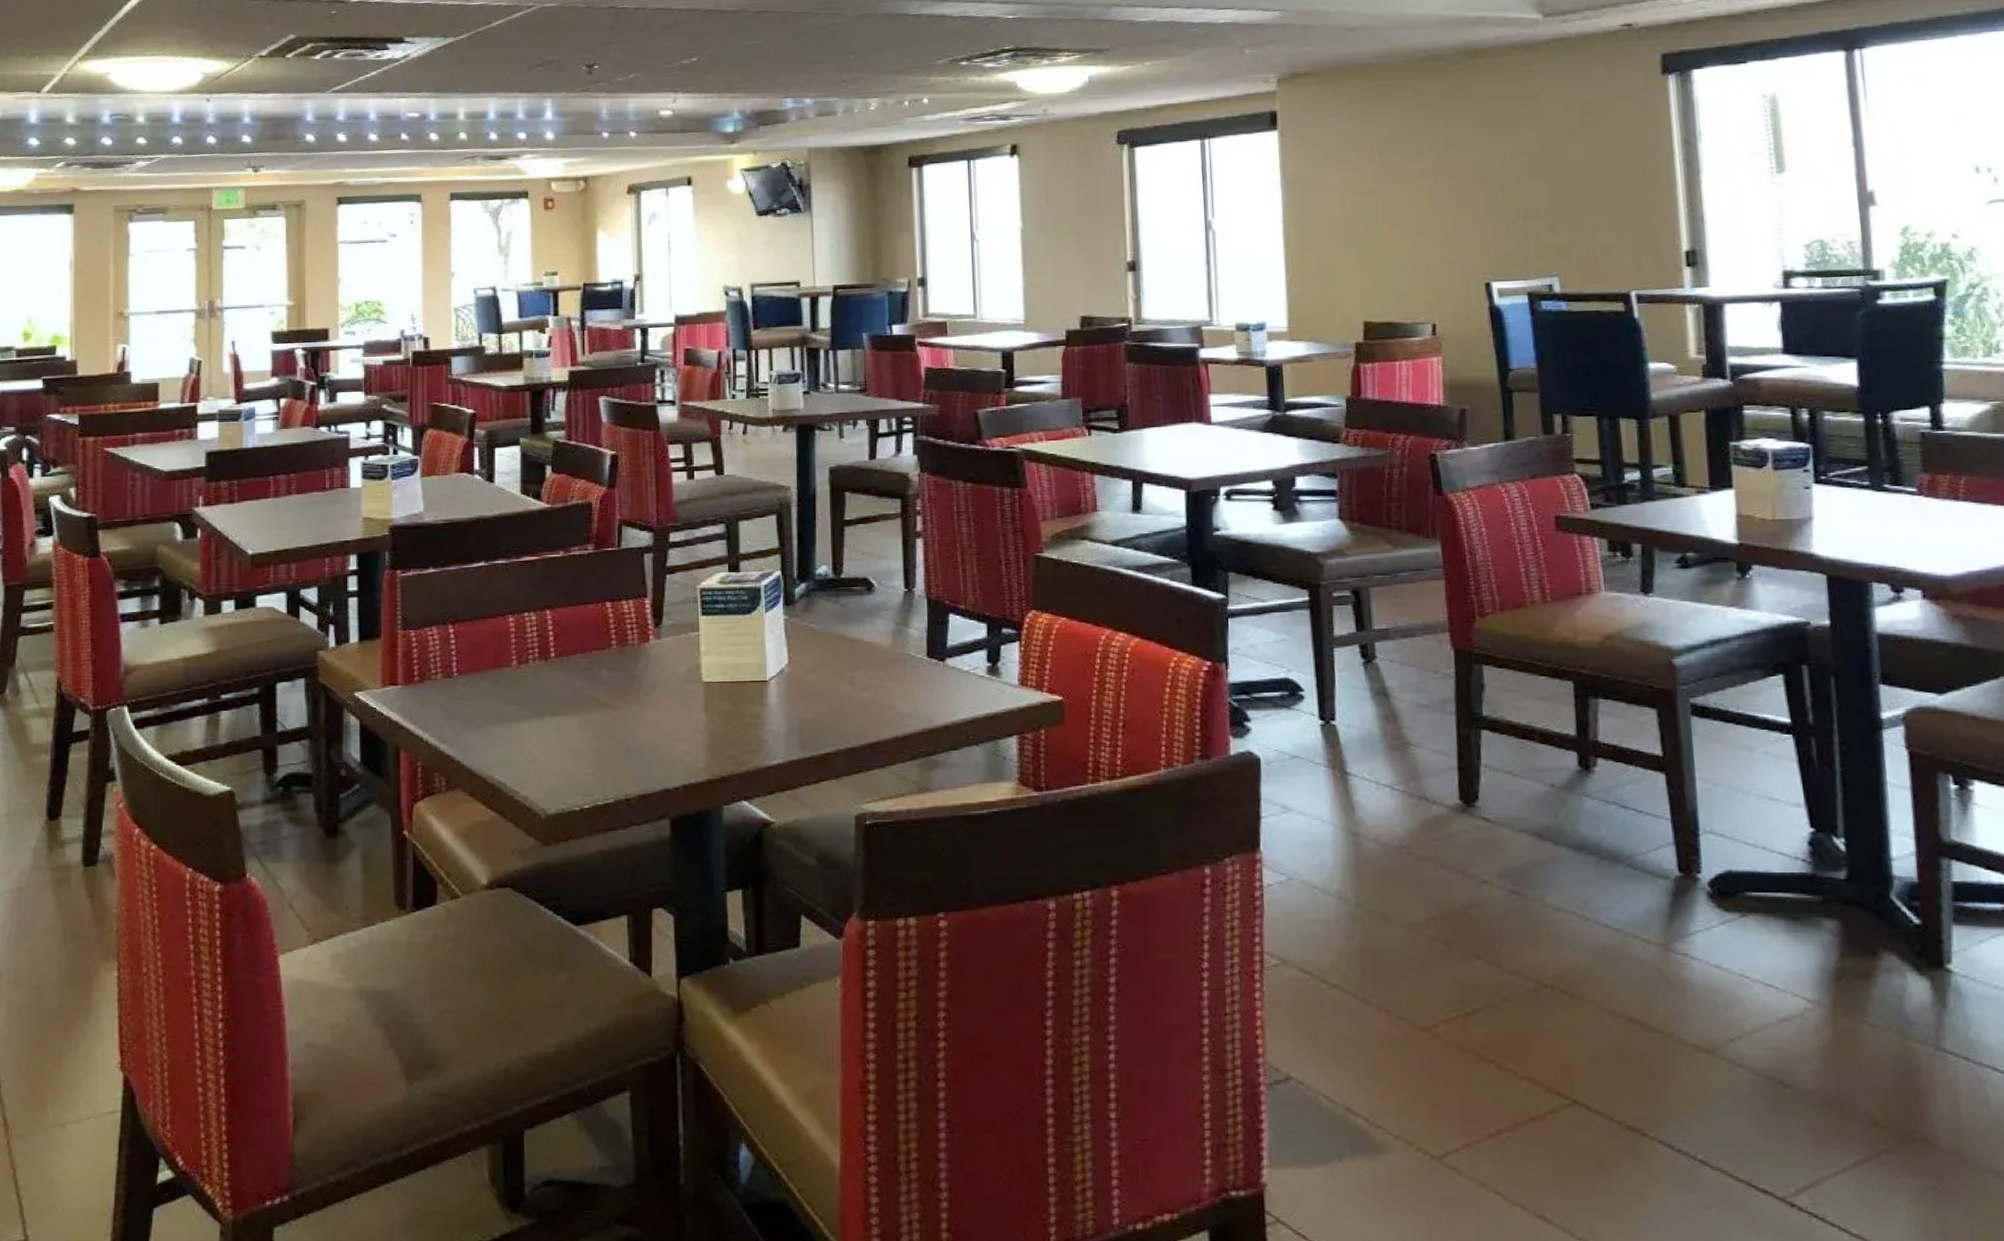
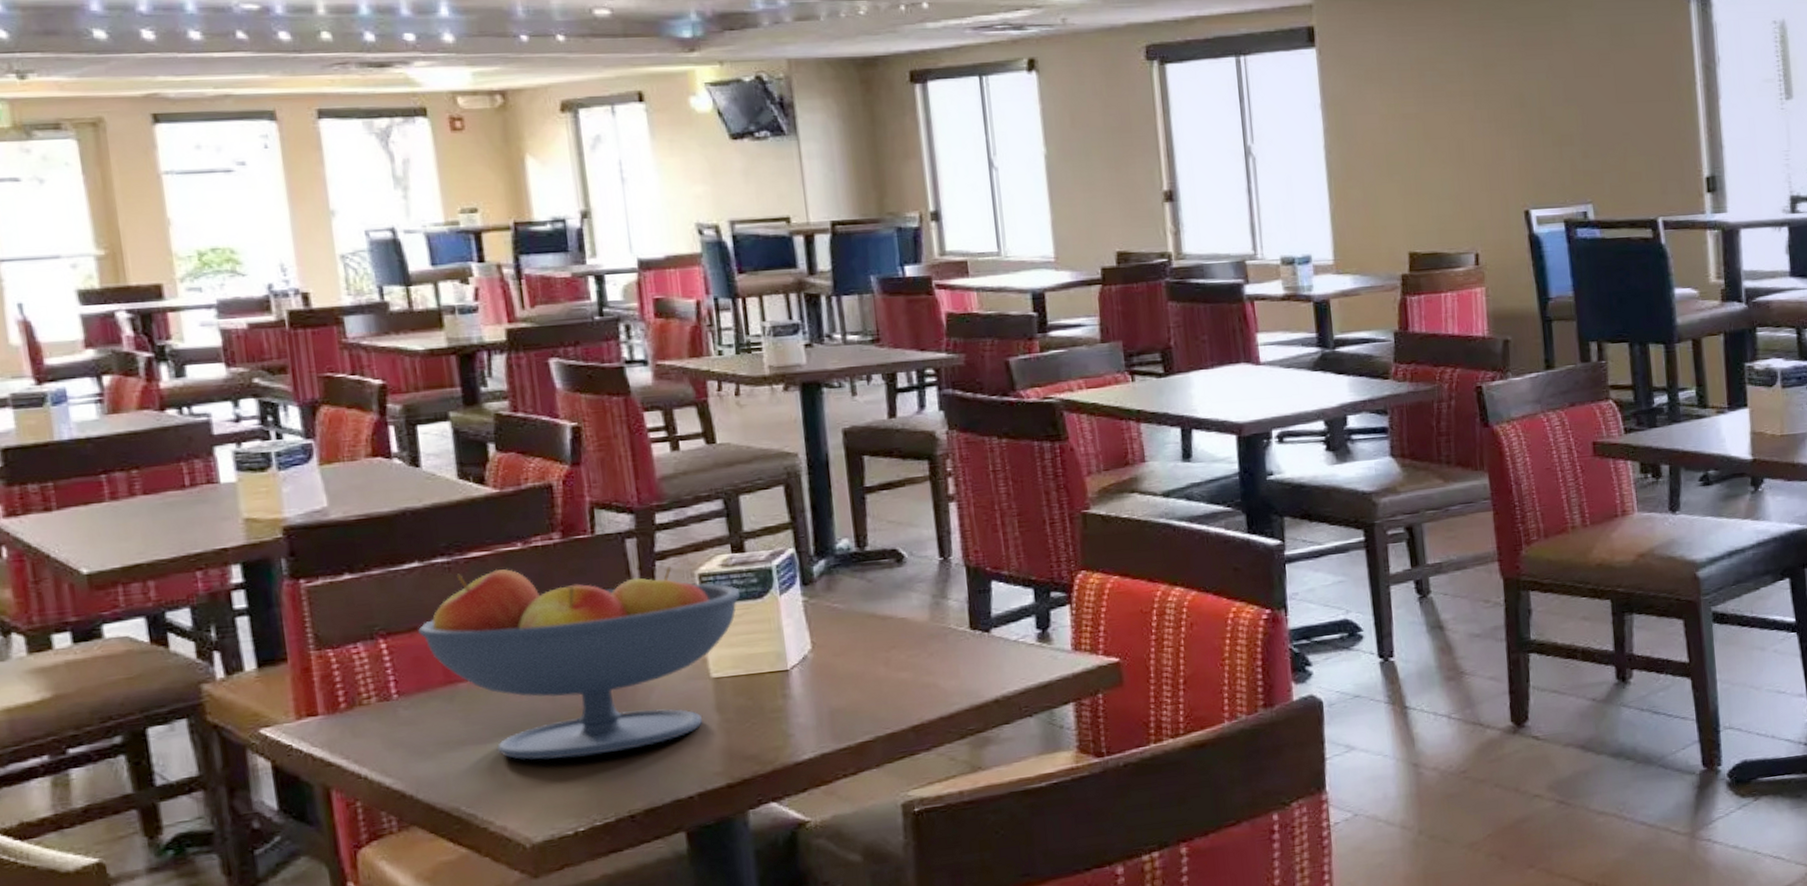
fruit bowl: none [478,572,733,742] -> present [418,566,741,760]

